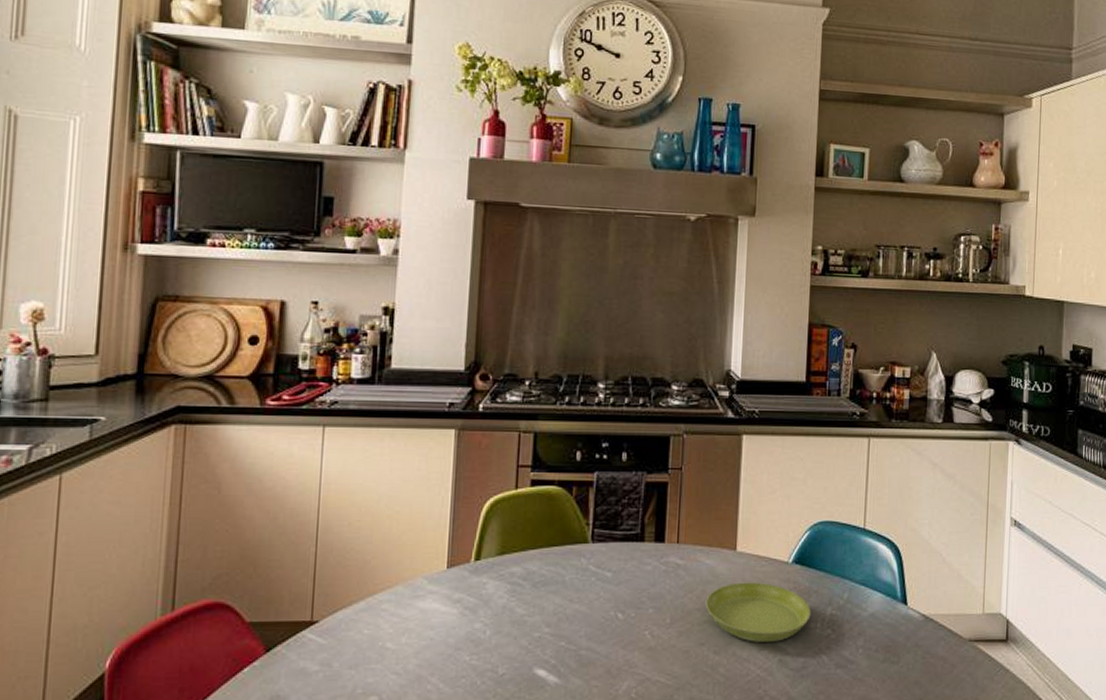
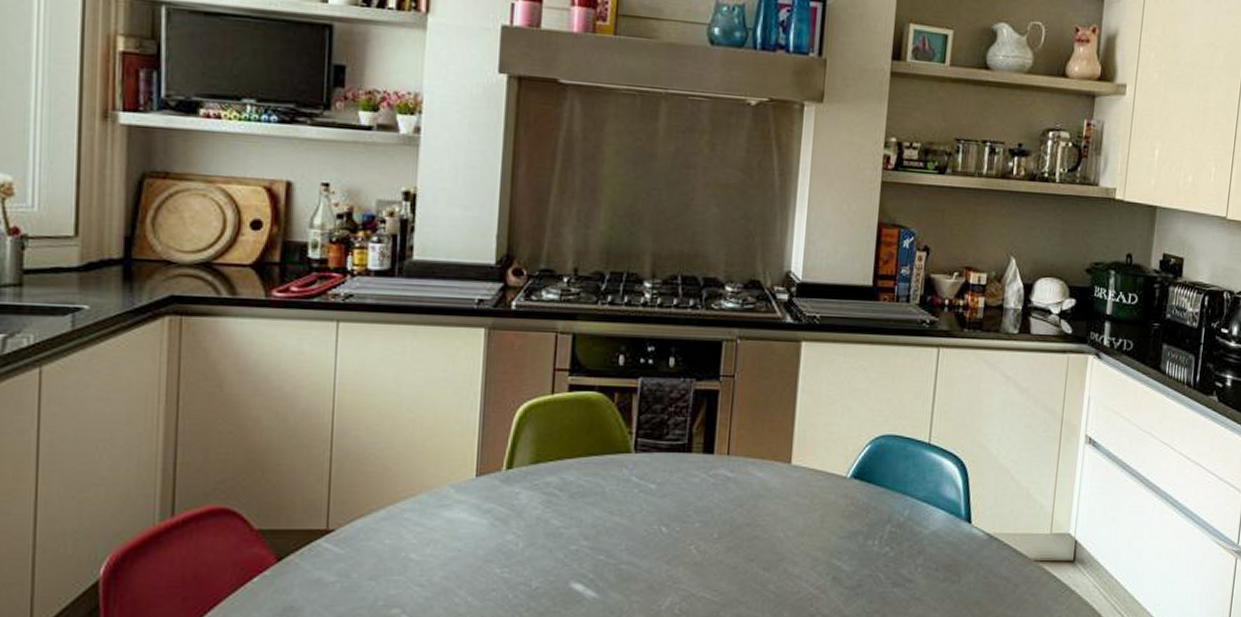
saucer: present [705,582,811,642] -> none [756,497,869,559]

